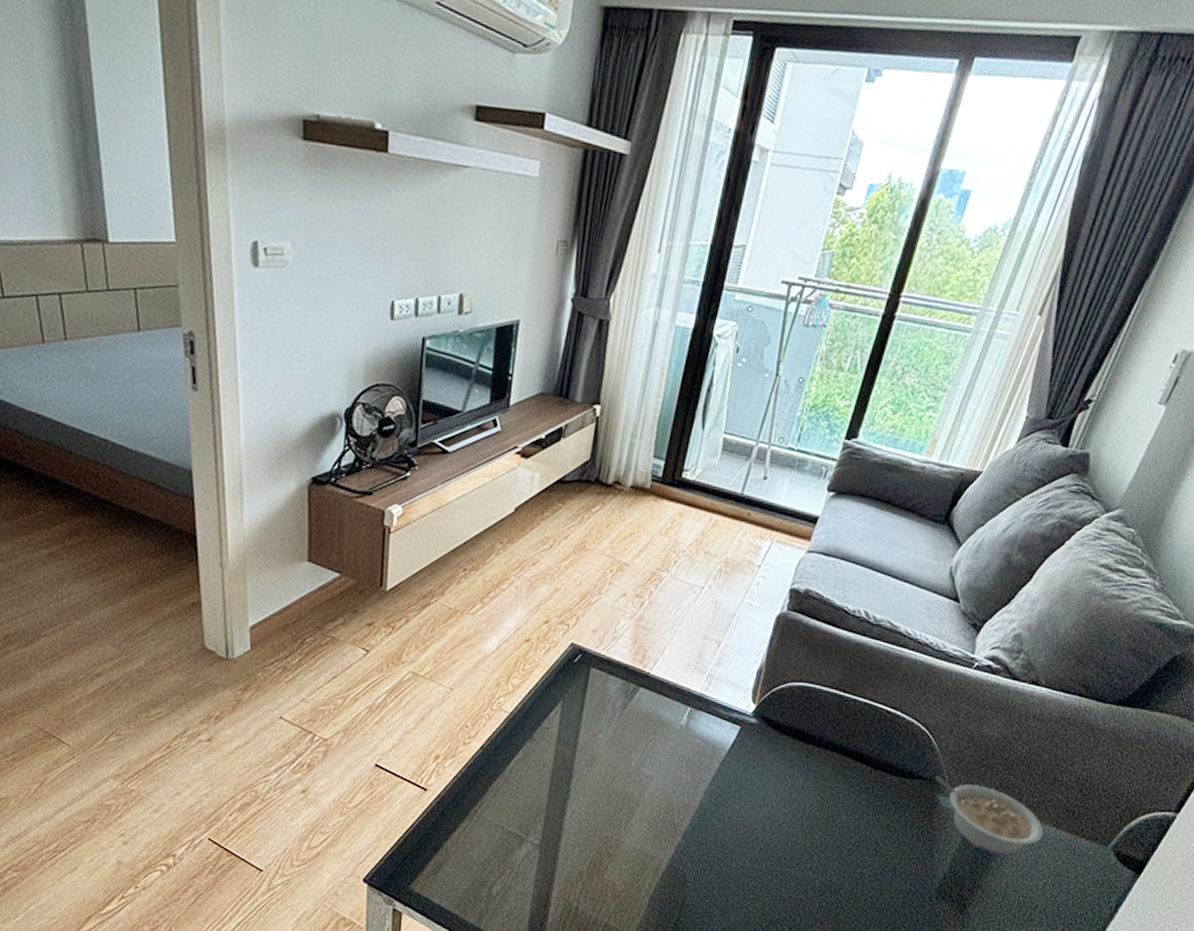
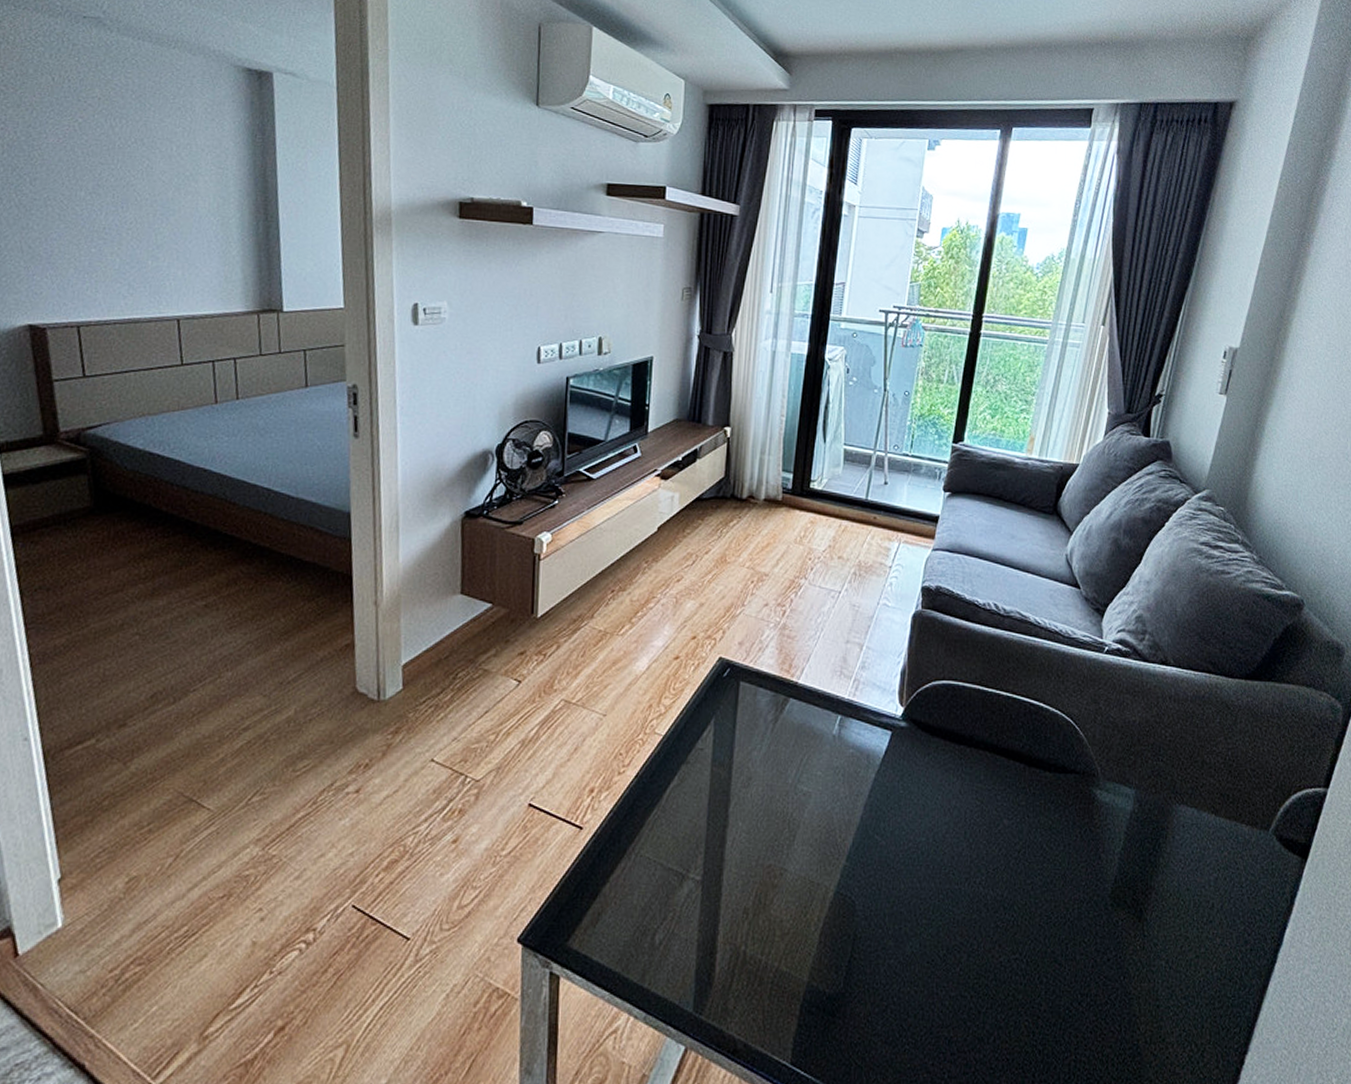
legume: present [936,775,1044,856] -> none [1089,768,1203,851]

